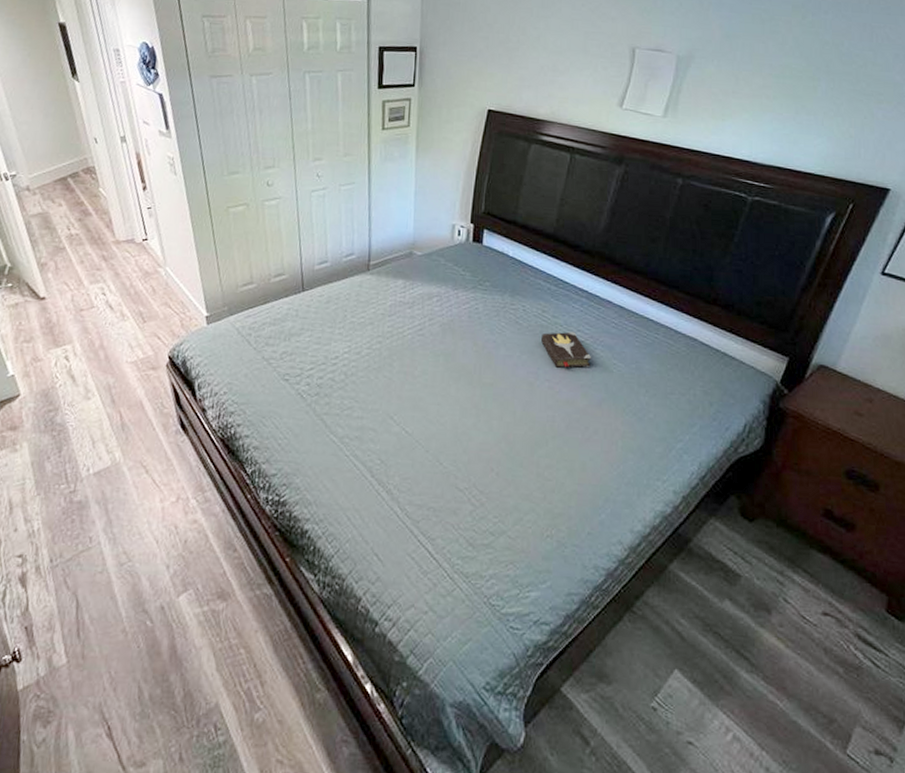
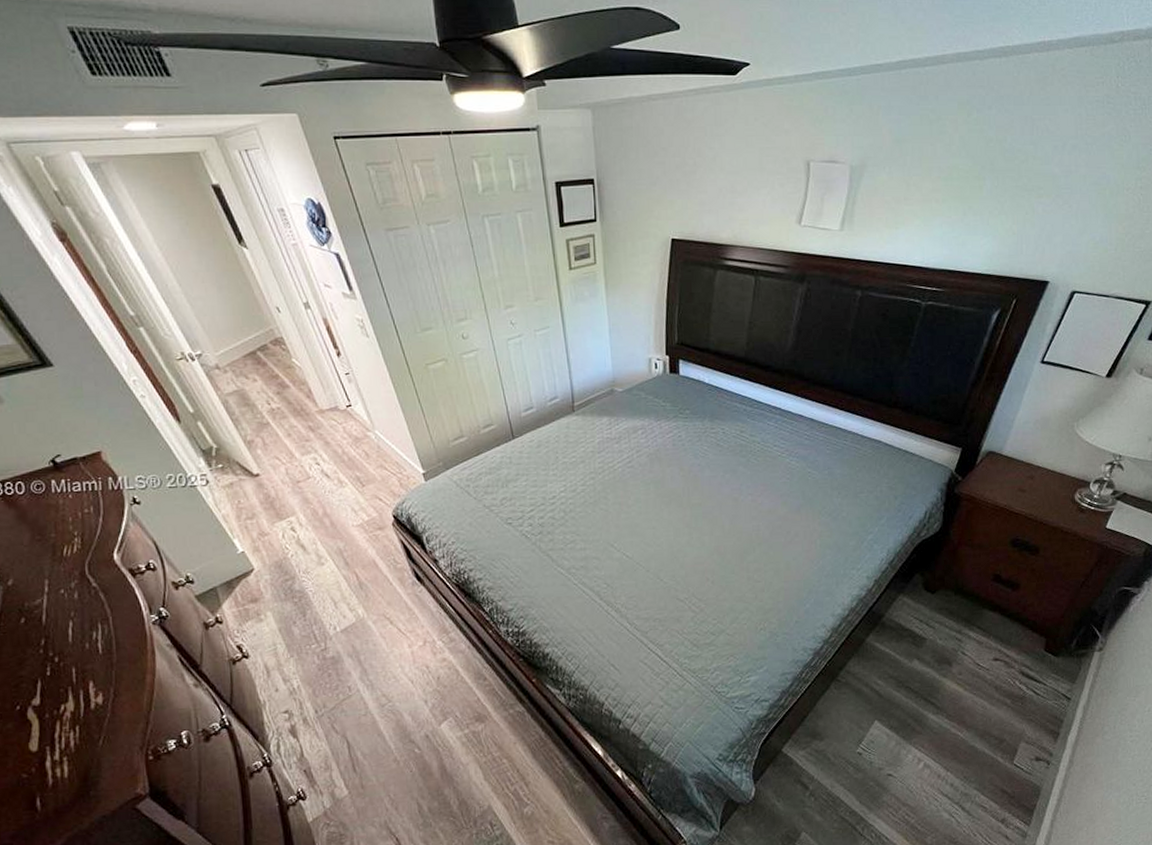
hardback book: present [541,331,592,368] -> none [742,447,789,482]

